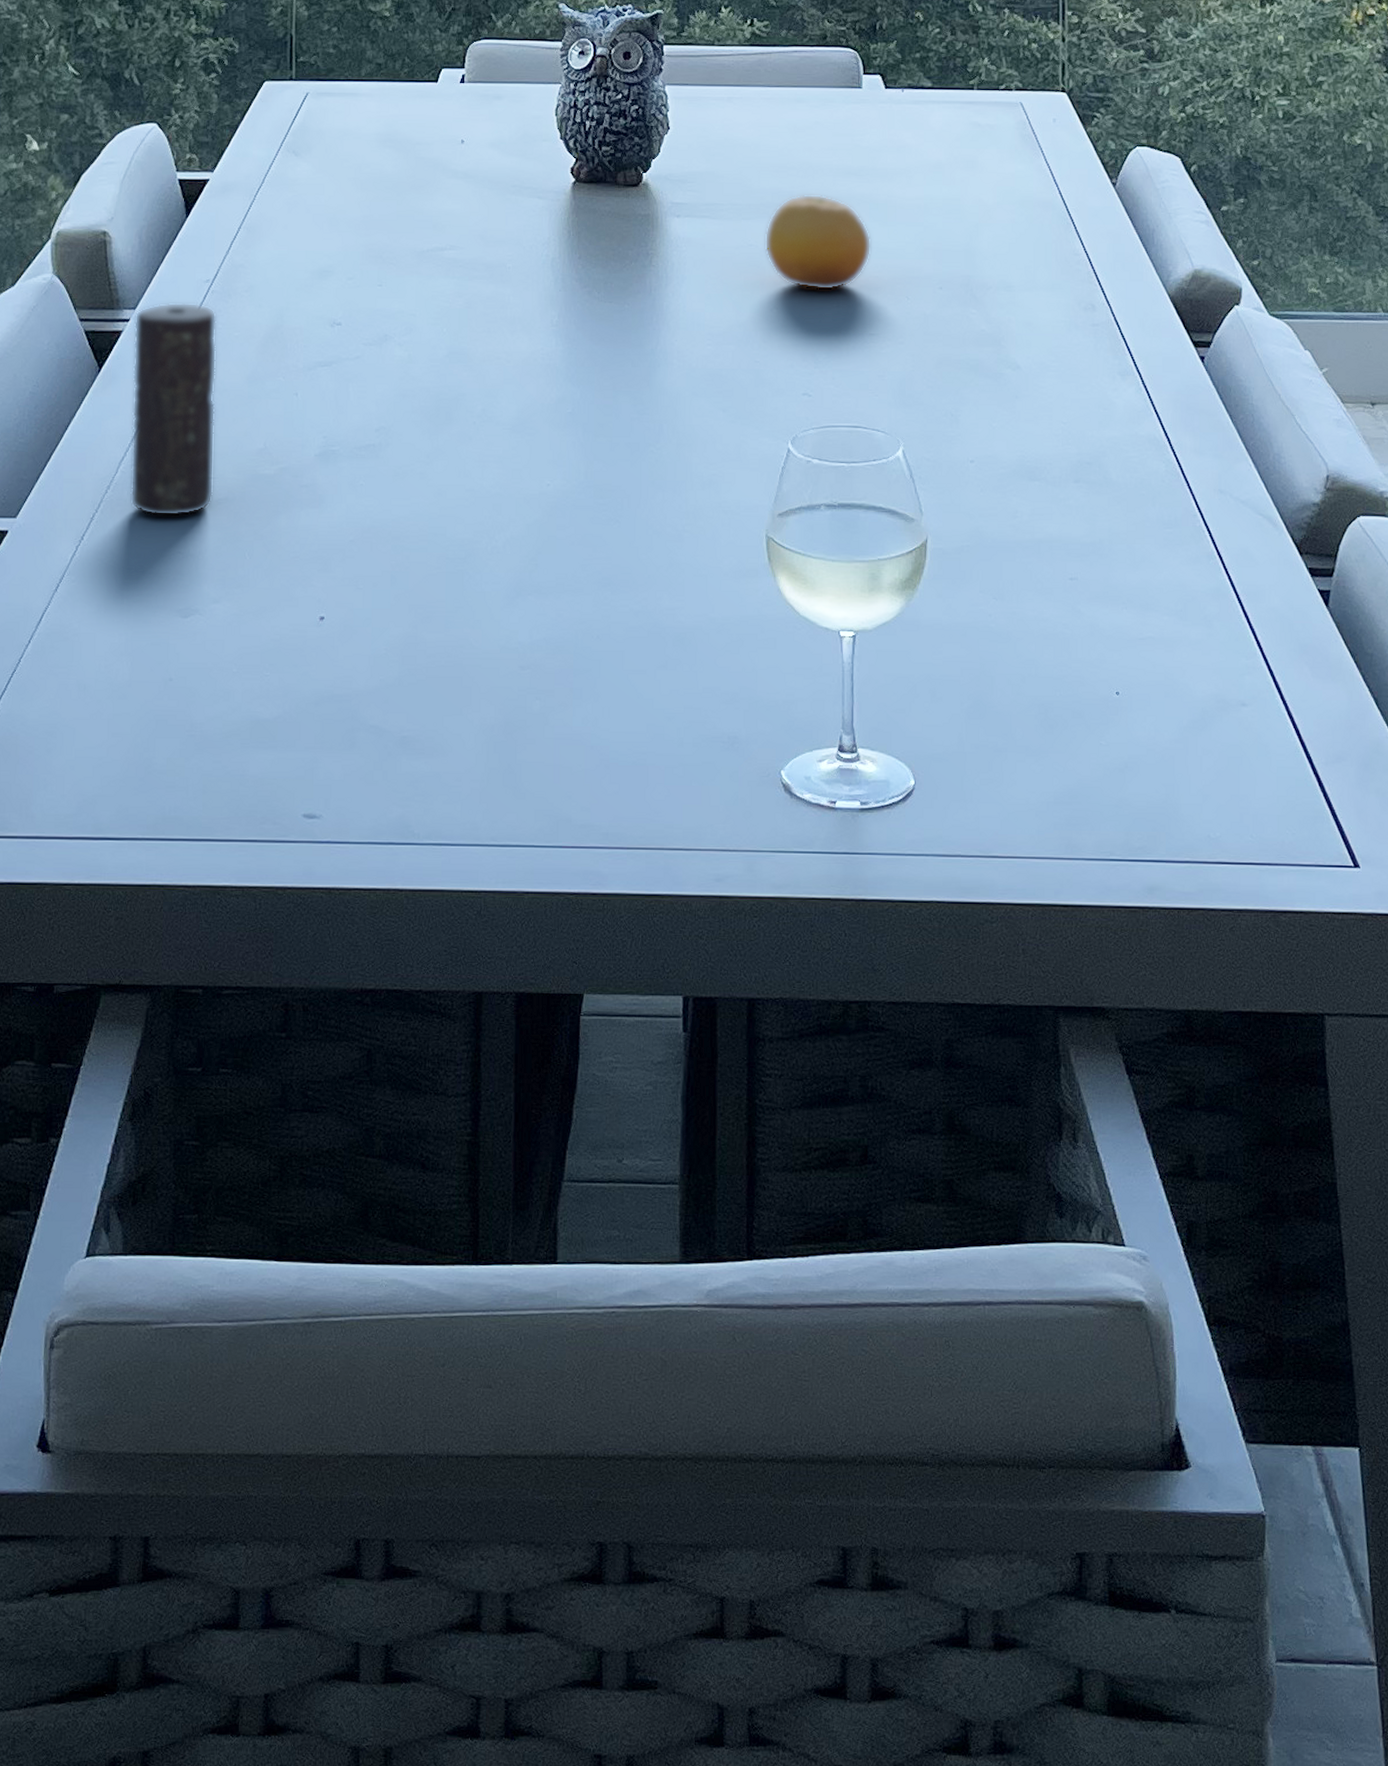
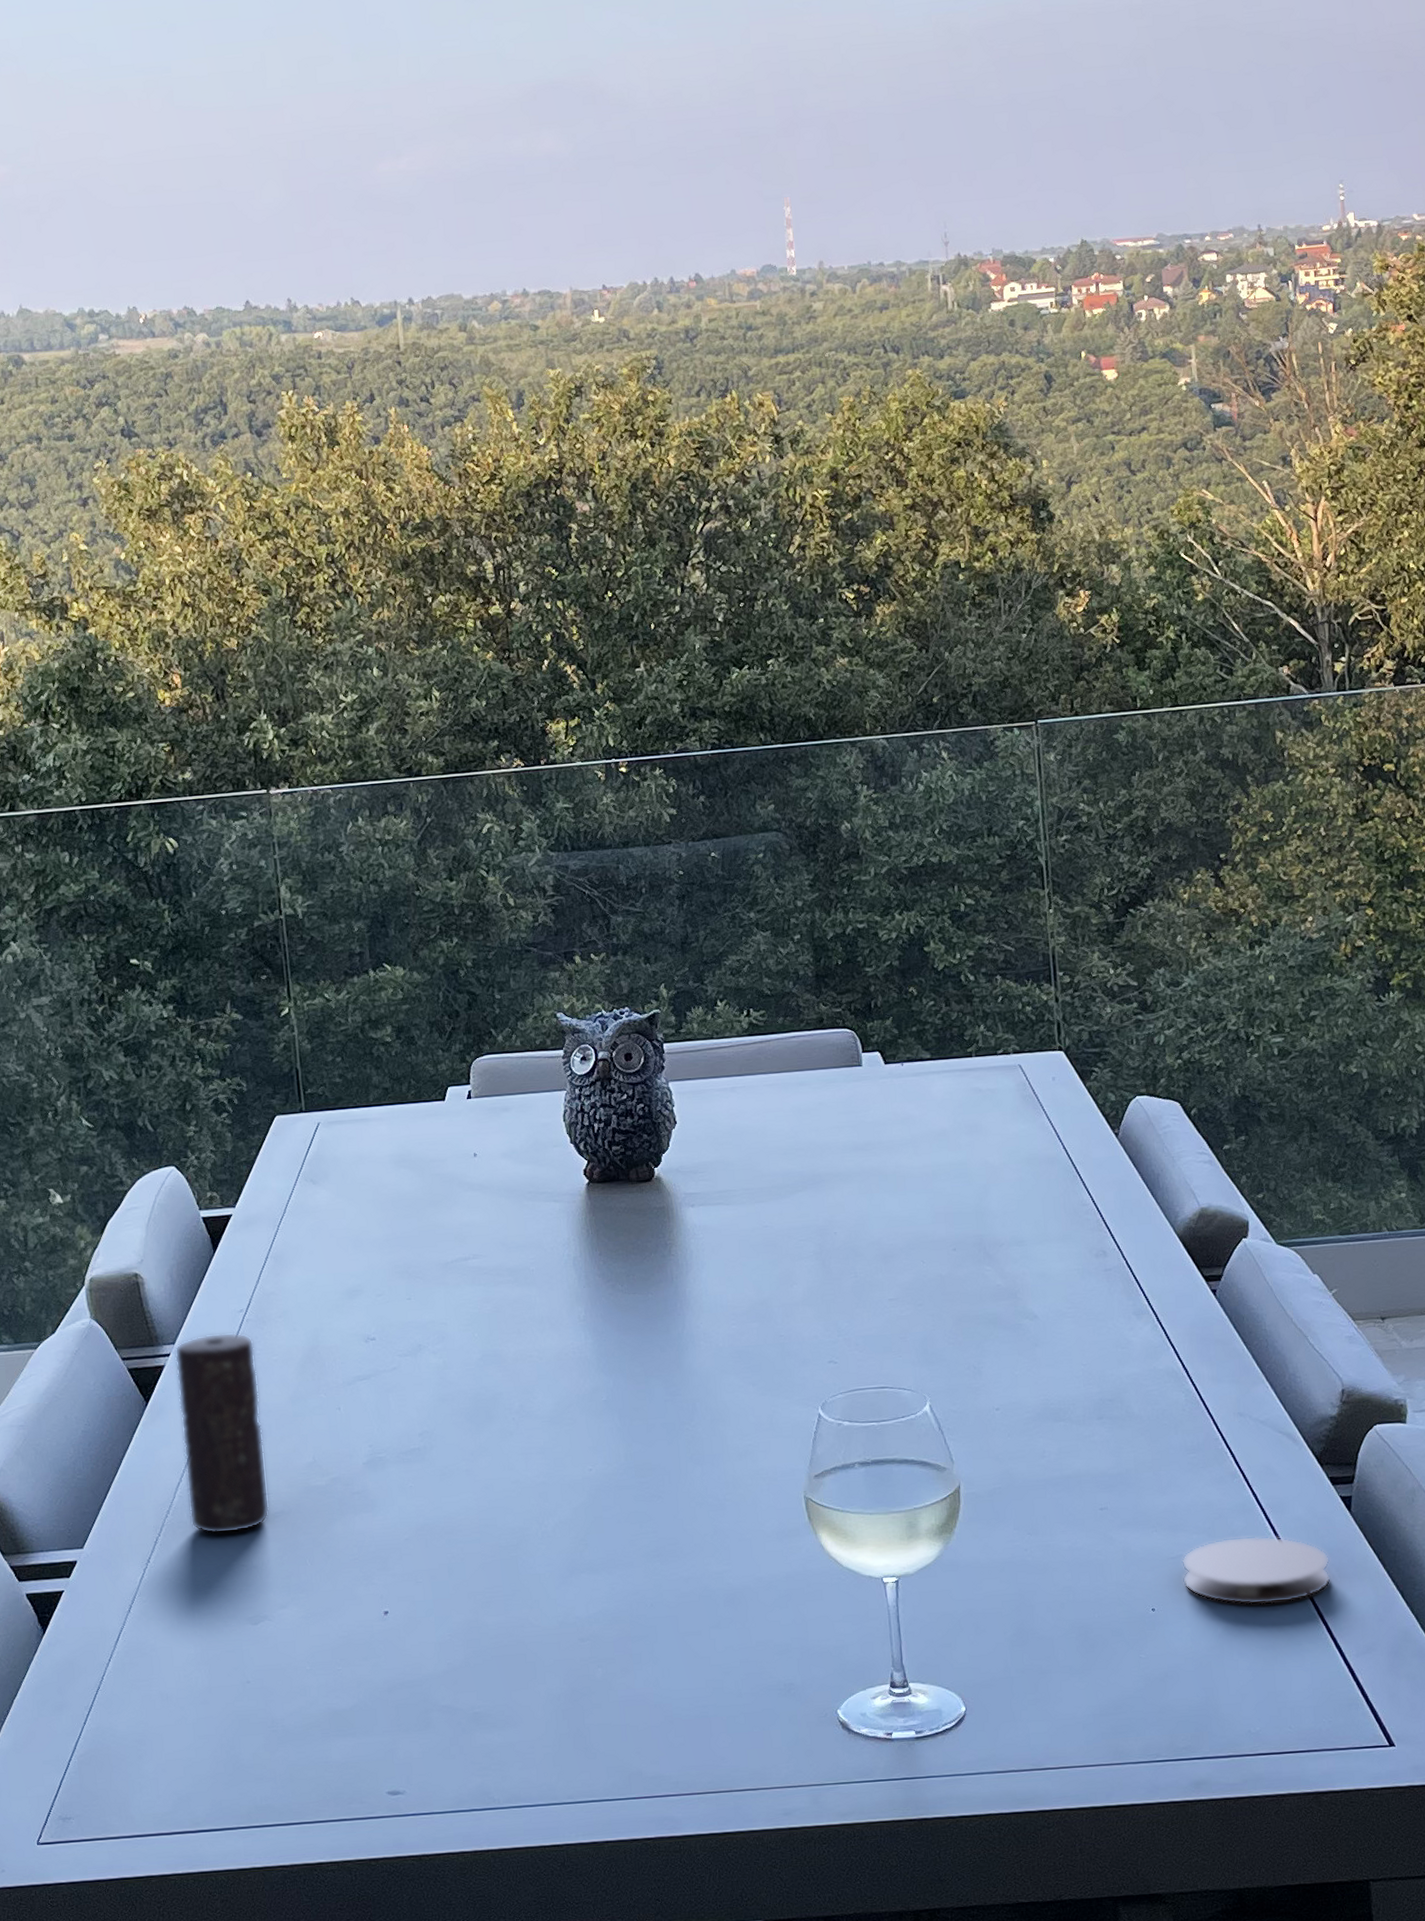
fruit: present [764,194,871,291] -> none [778,1171,884,1263]
coaster: none [1149,623,1304,700] -> present [1181,1535,1331,1605]

